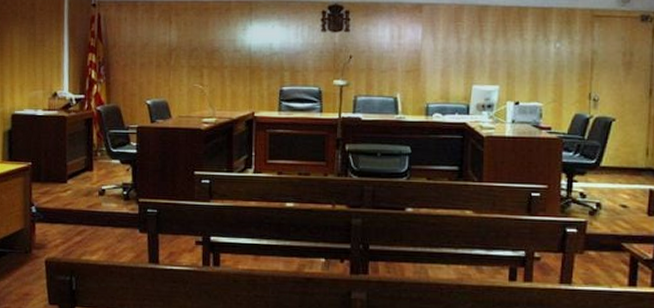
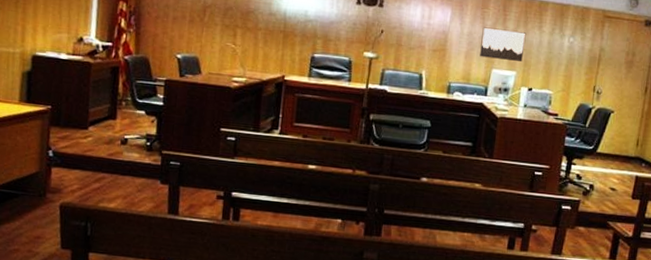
wall art: none [457,41,507,74] -> present [480,27,526,62]

